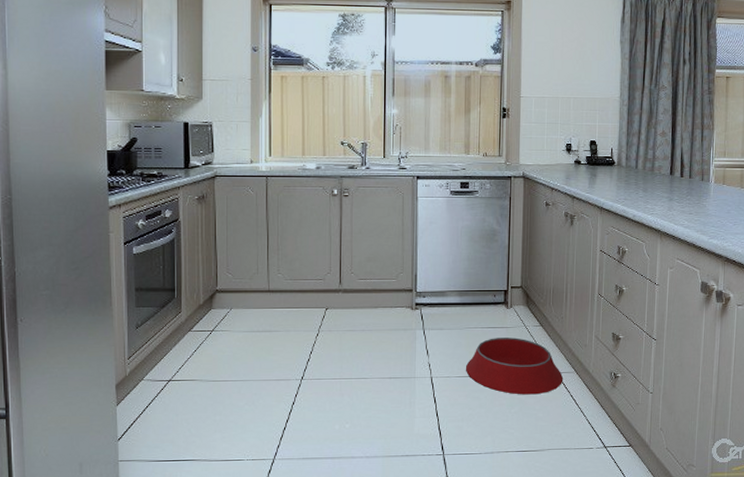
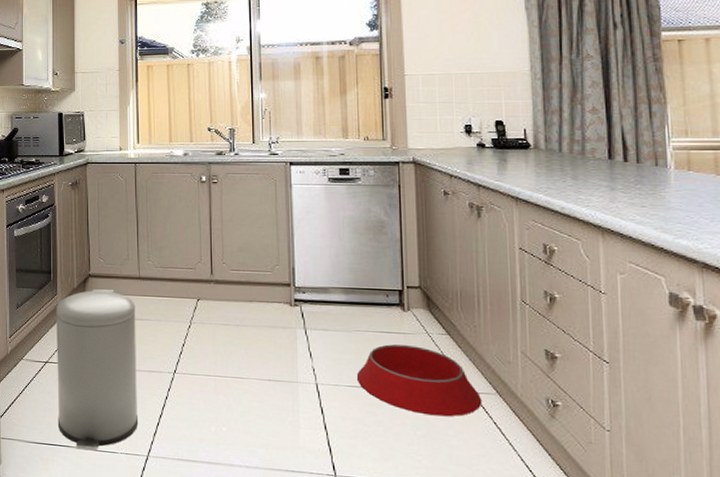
pedal bin: none [180,304,265,462] -> present [56,289,139,451]

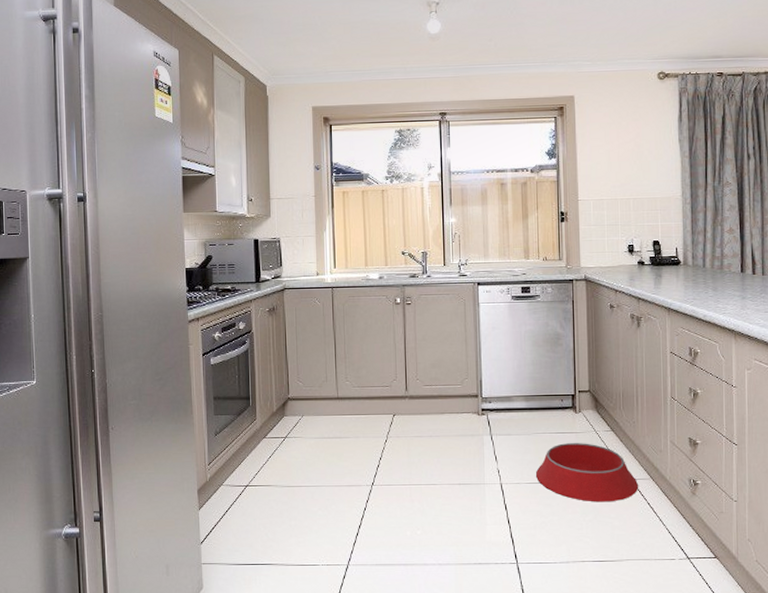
pedal bin: present [56,289,139,451] -> none [256,411,339,566]

